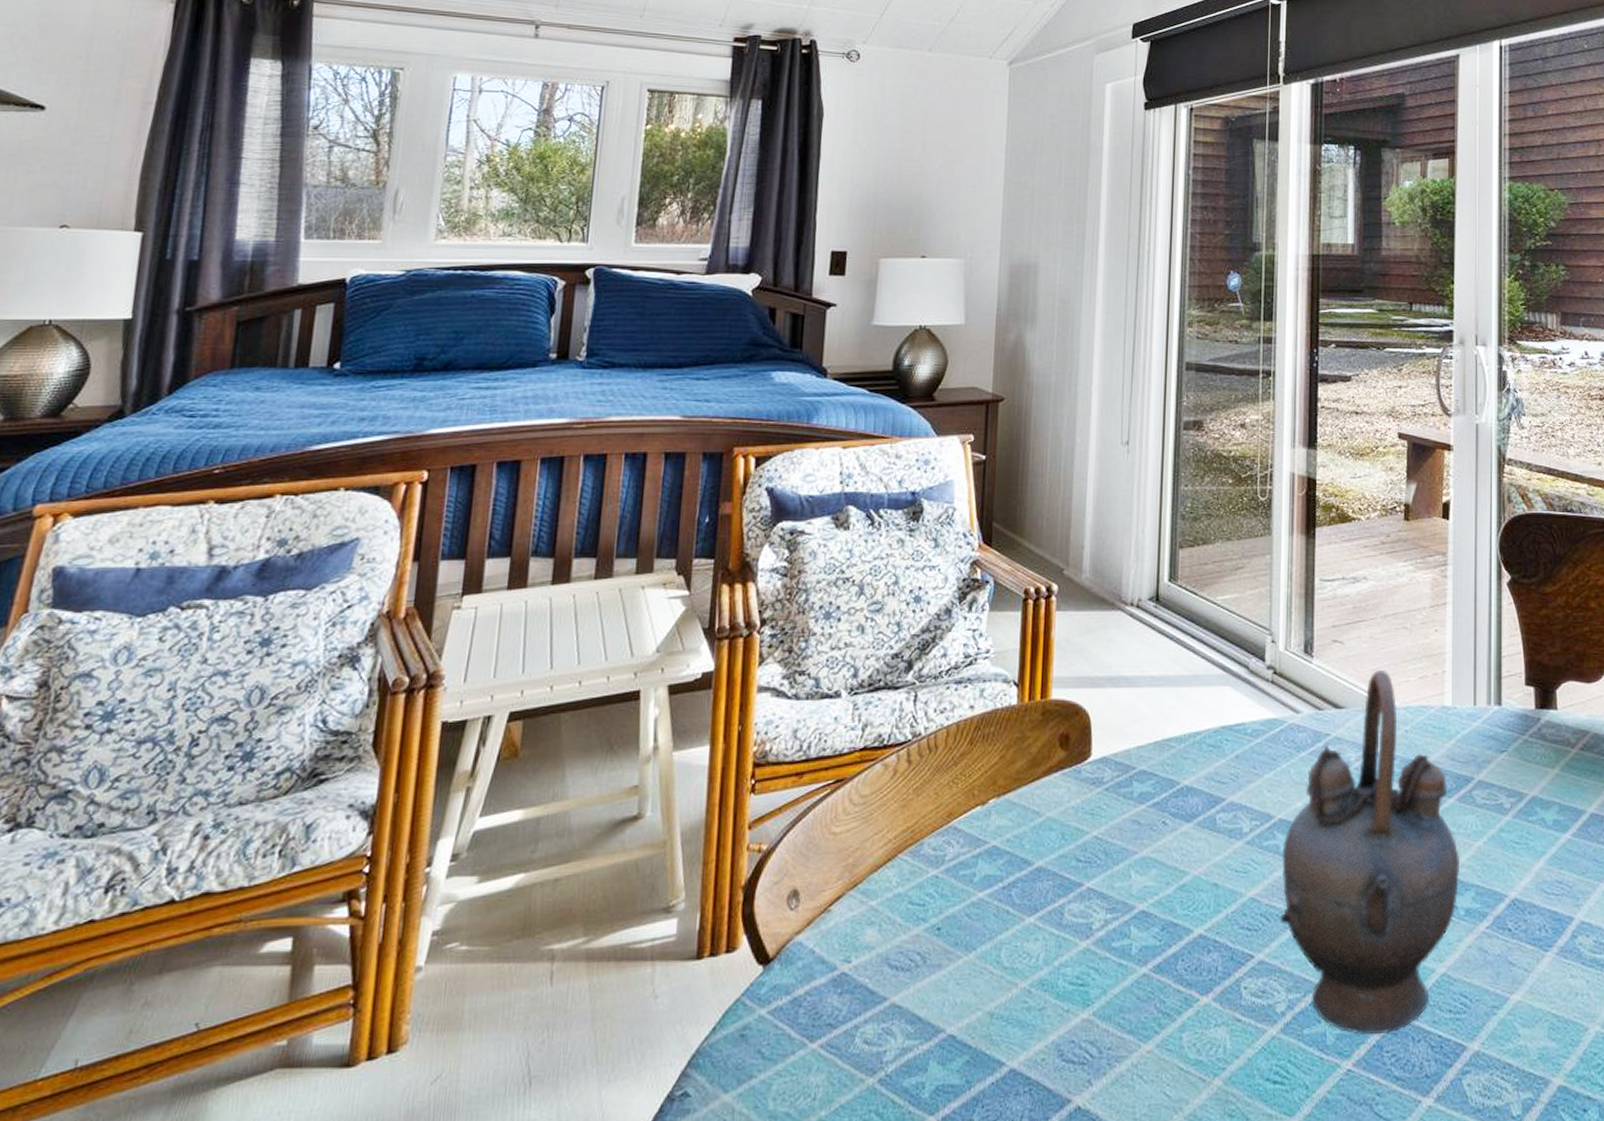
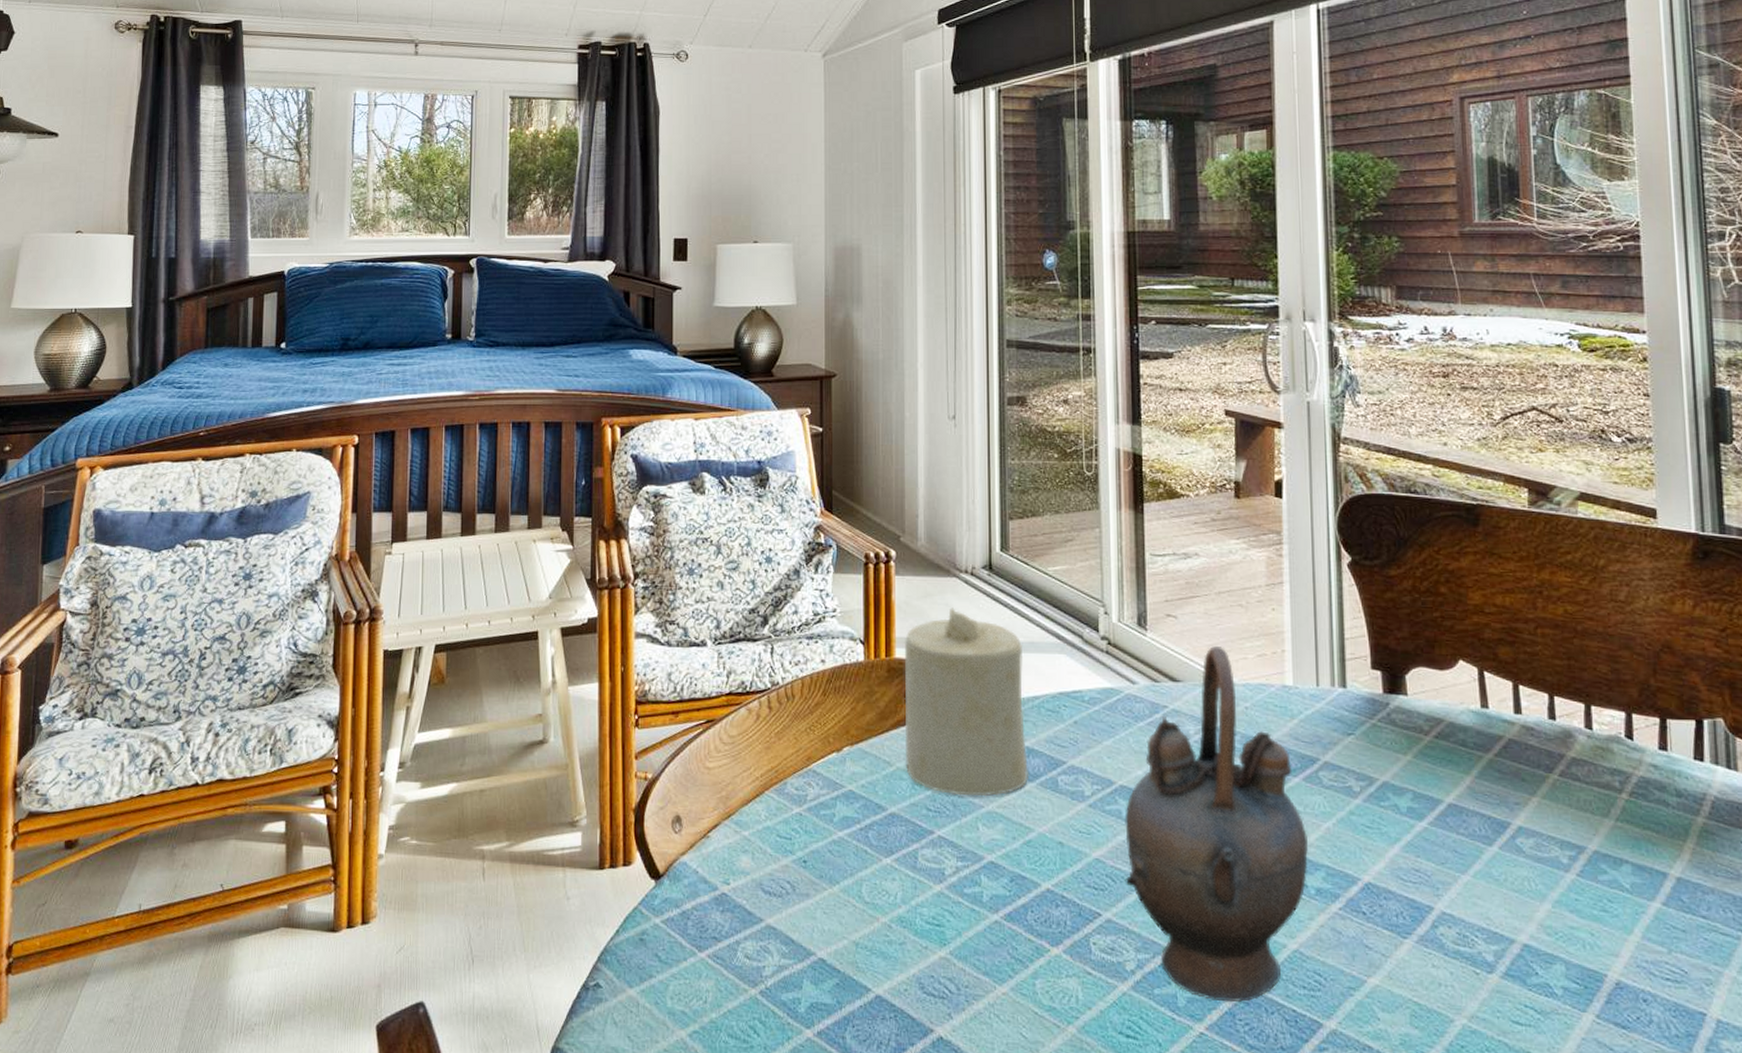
candle: none [1056,643,1187,843] -> present [904,607,1029,797]

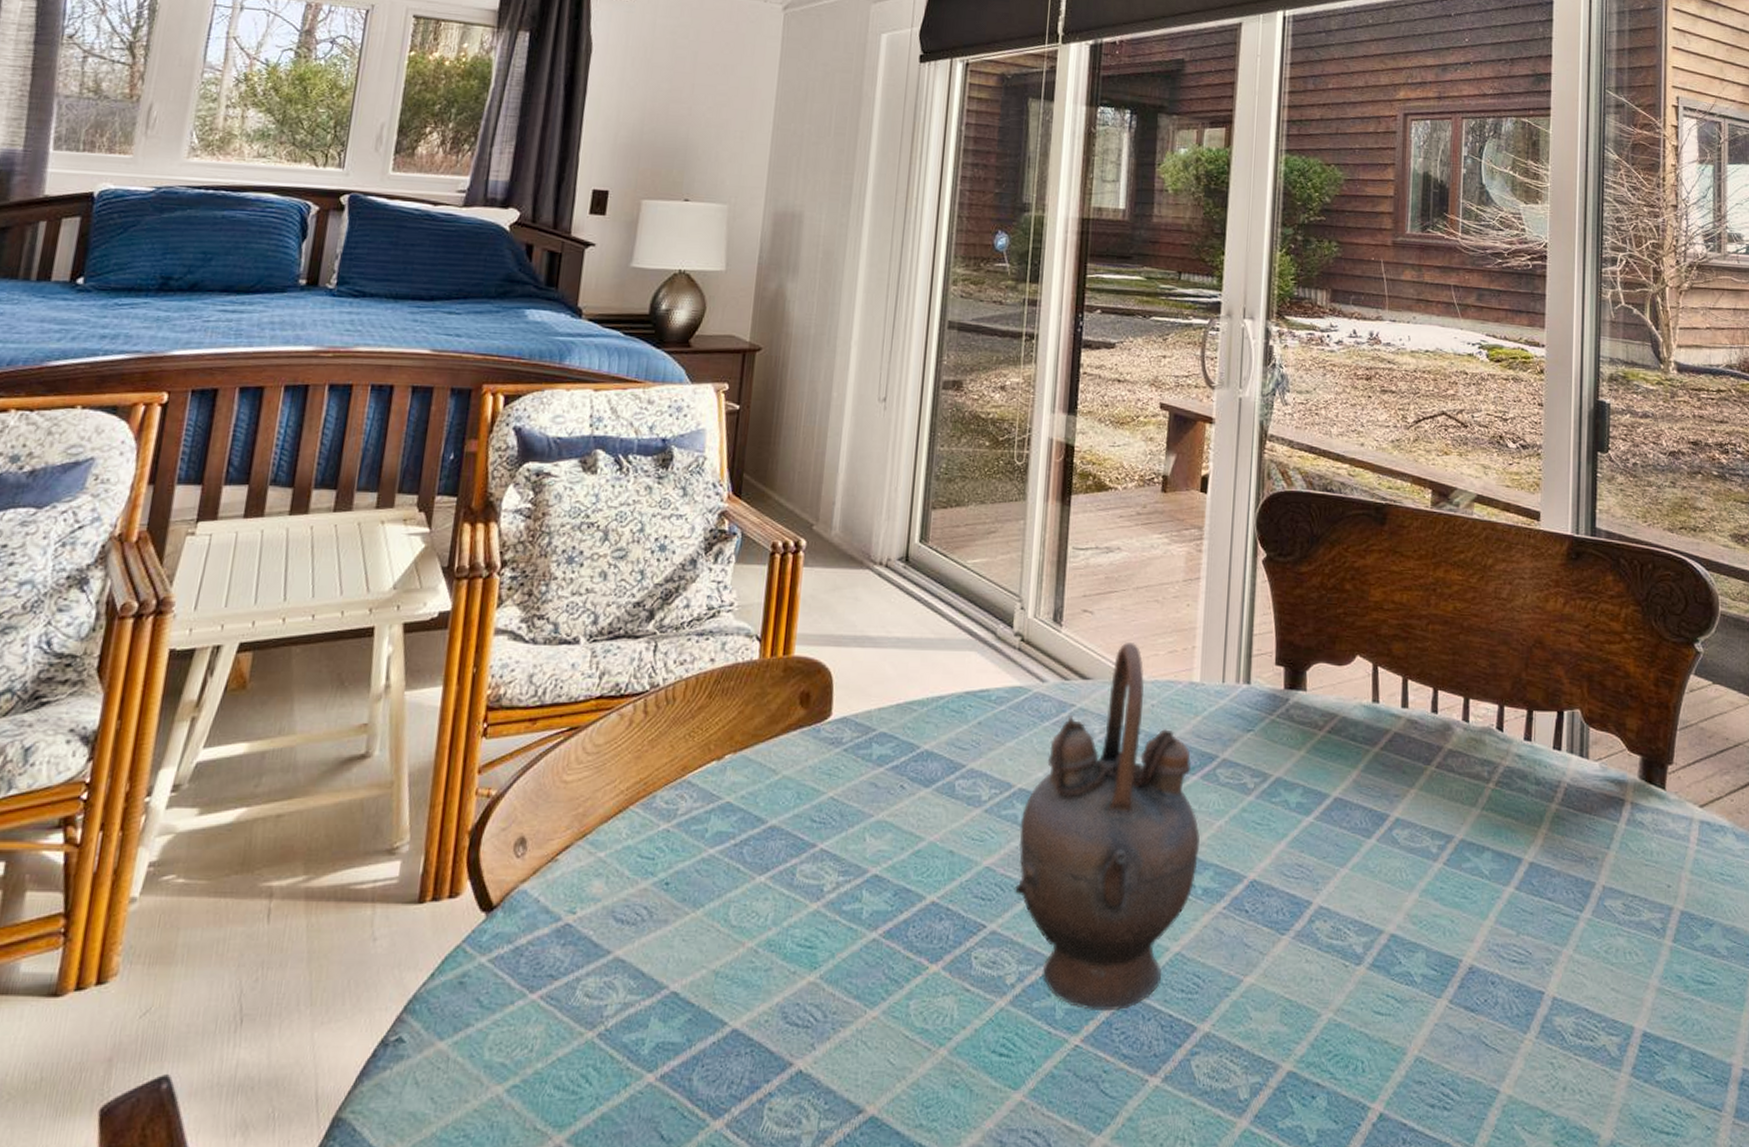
candle: present [904,607,1029,797] -> none [793,602,932,805]

